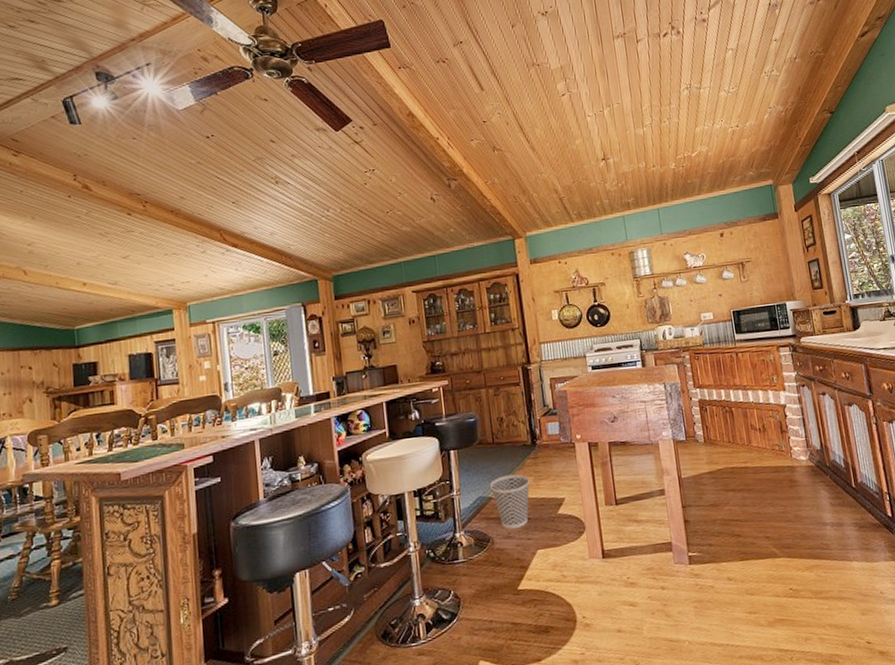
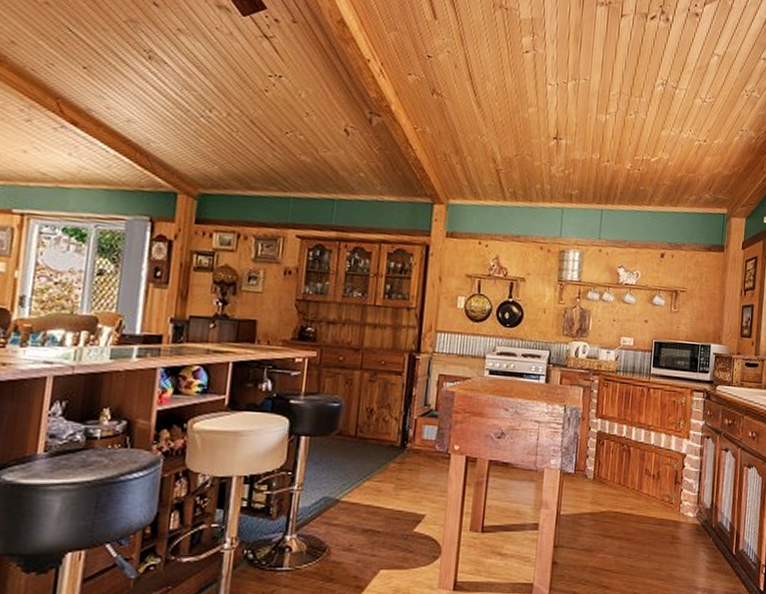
wastebasket: present [489,474,530,529] -> none [339,477,389,540]

